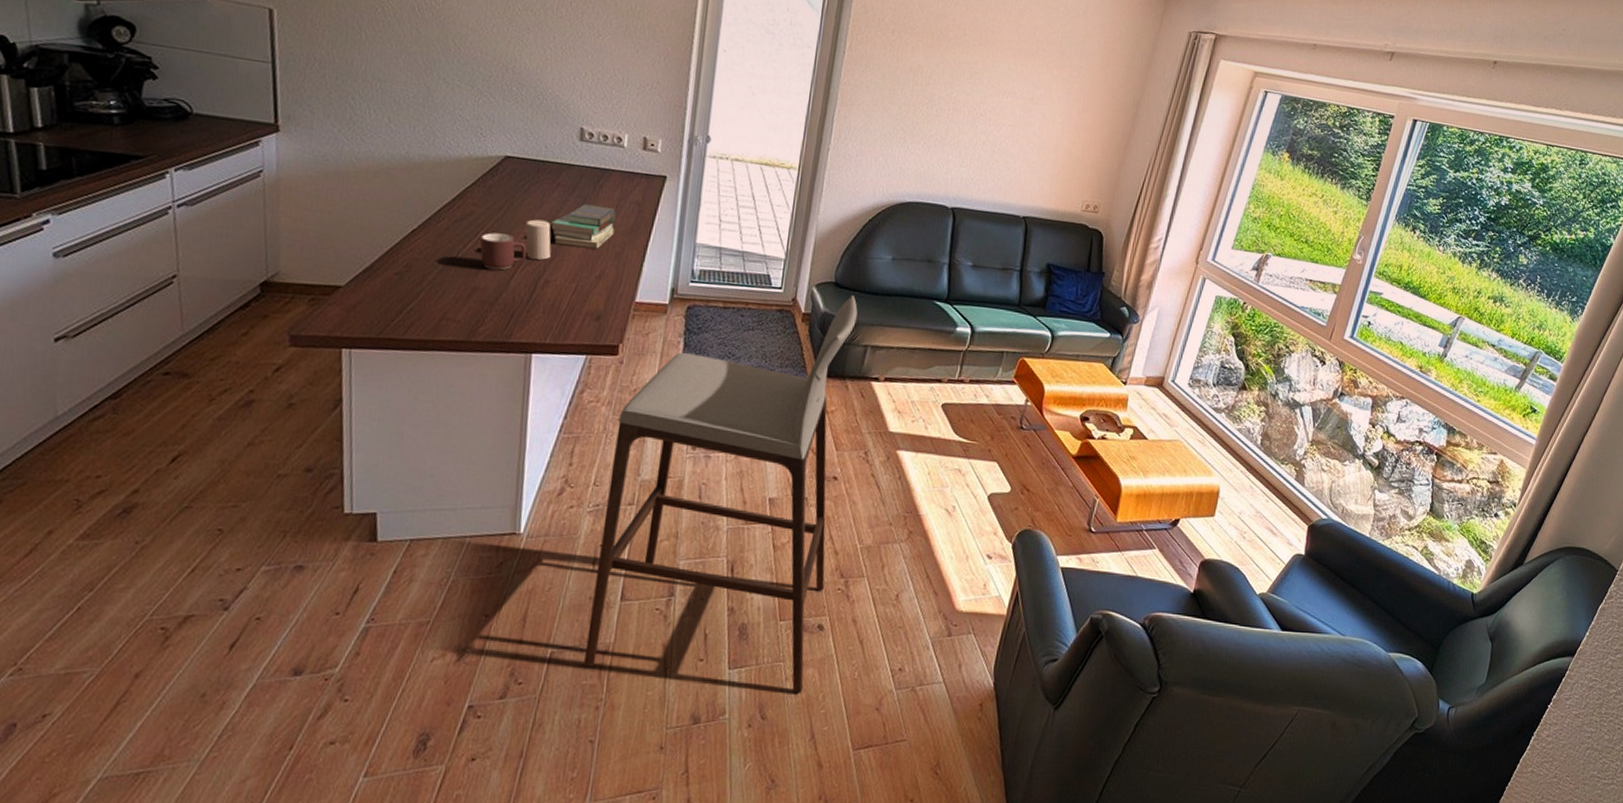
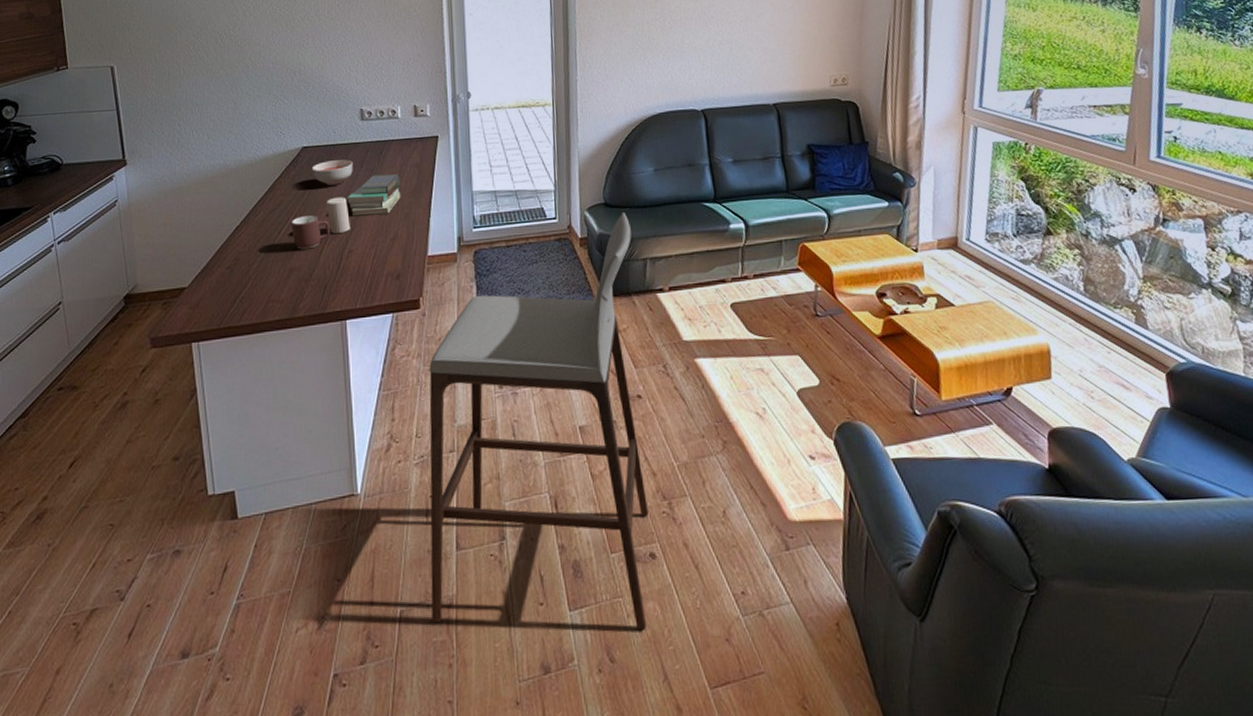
bowl: none [513,177,564,207] -> present [311,159,353,186]

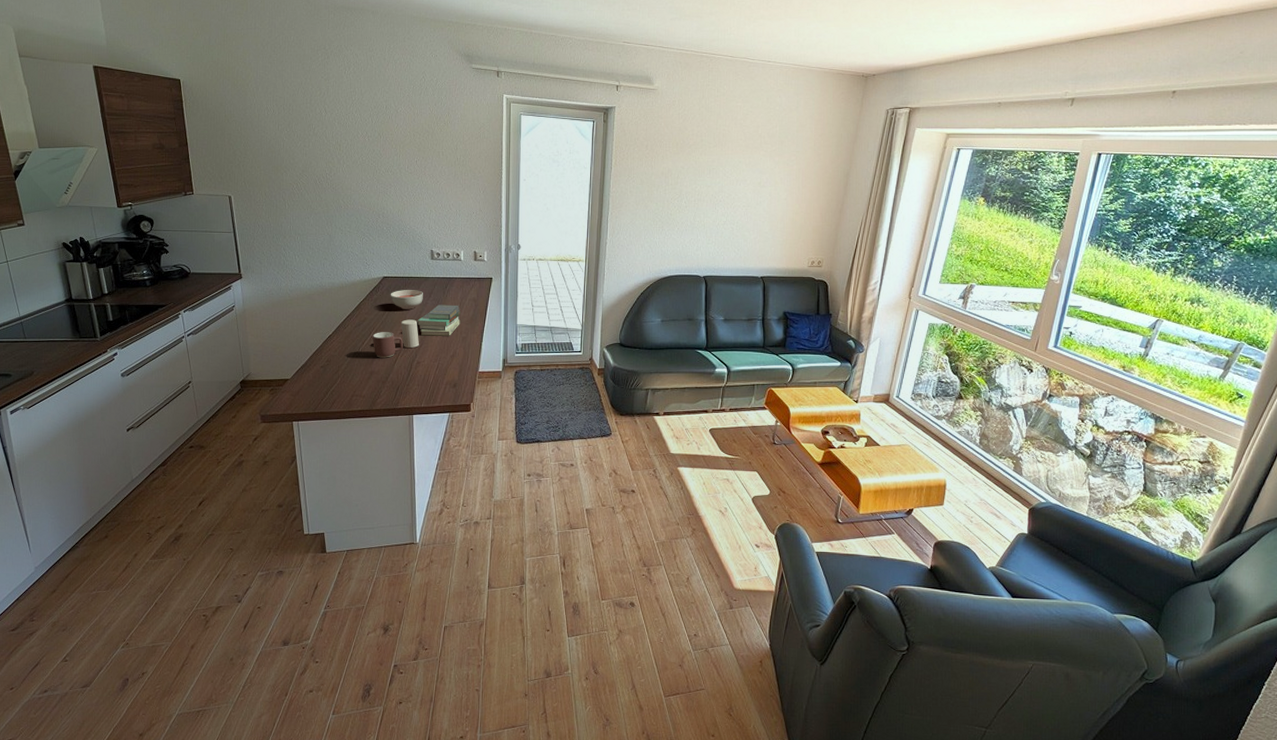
bar stool: present [429,213,650,630] -> none [466,352,639,654]

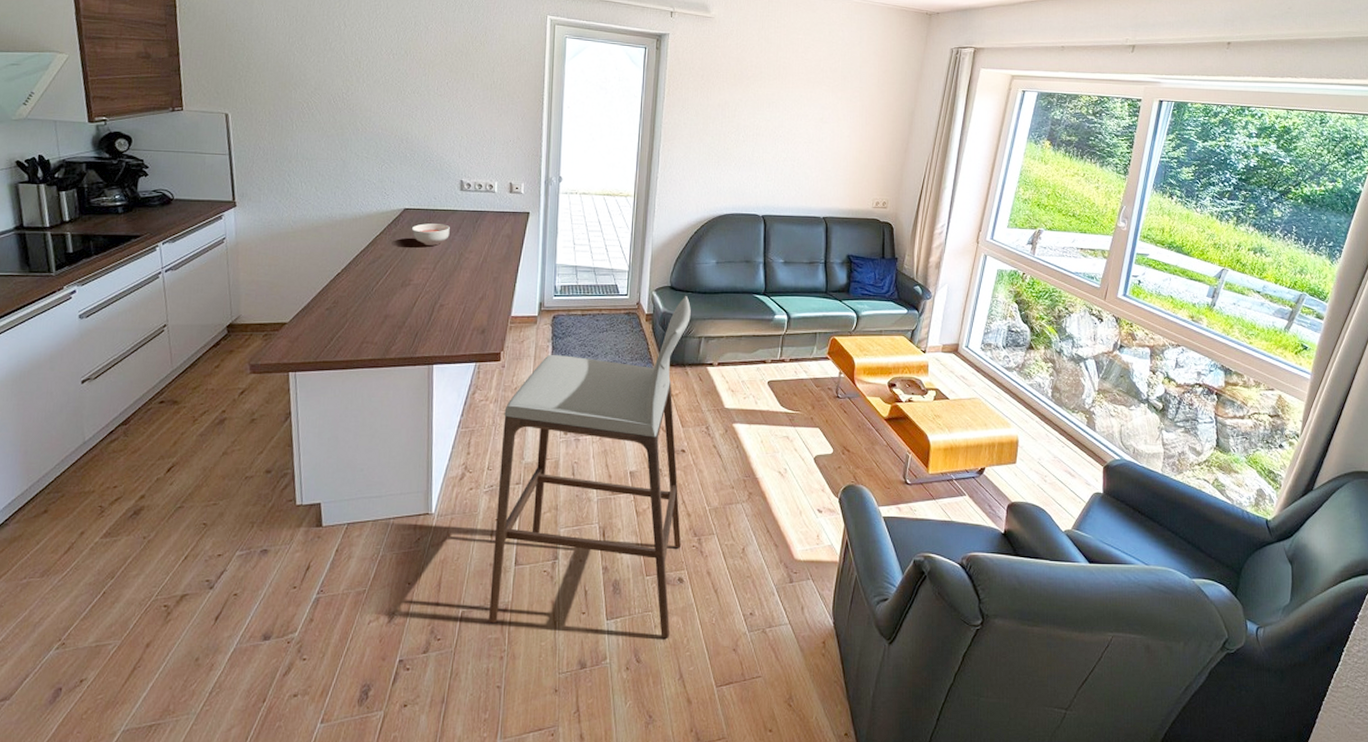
mug: present [372,332,404,358] -> none [388,270,425,300]
cup: present [401,319,419,349] -> none [423,256,443,290]
books: present [417,304,461,336] -> none [442,240,492,276]
bar stool: none [466,352,639,654] -> present [488,296,691,638]

